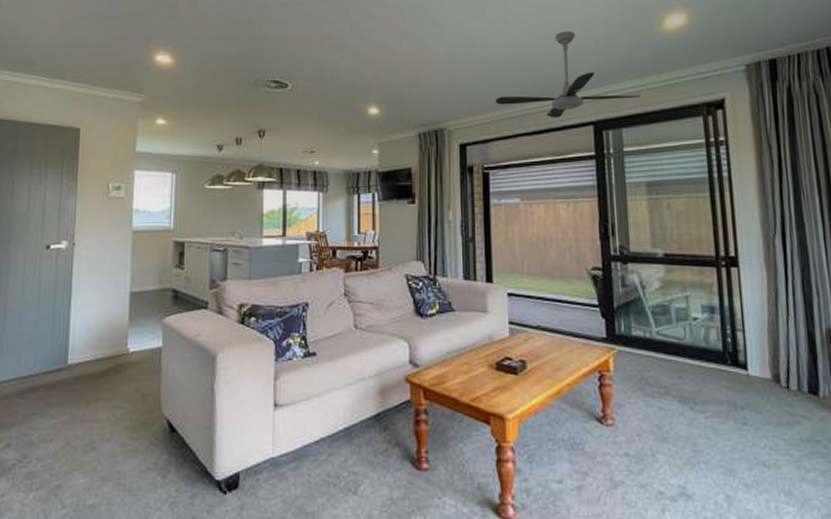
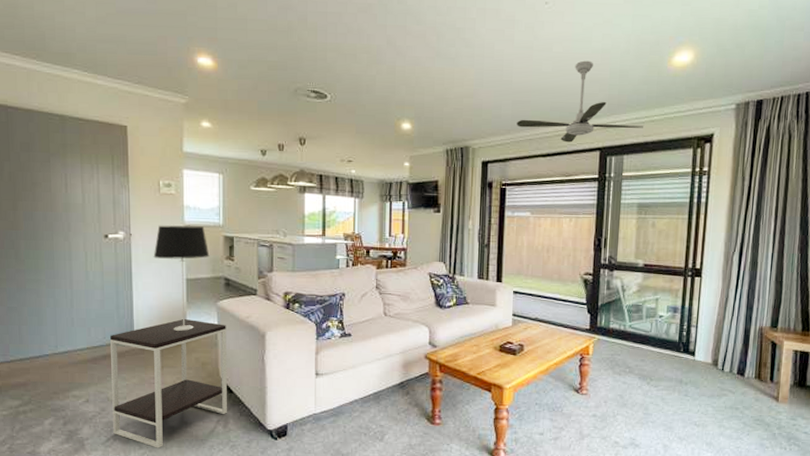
side table: none [33,339,172,507] -> present [110,318,227,448]
table lamp: none [96,231,158,355] -> present [153,225,210,331]

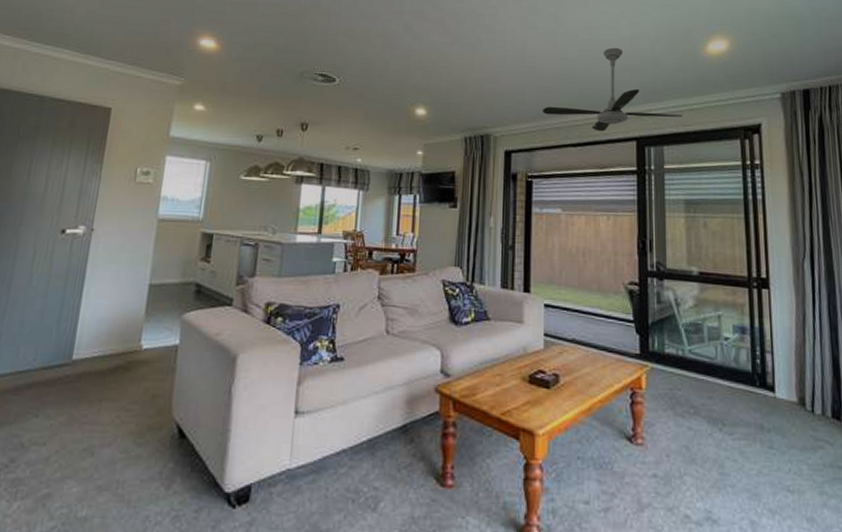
side table: present [110,318,227,448] -> none [19,335,190,520]
table lamp: present [153,225,210,331] -> none [114,219,182,352]

